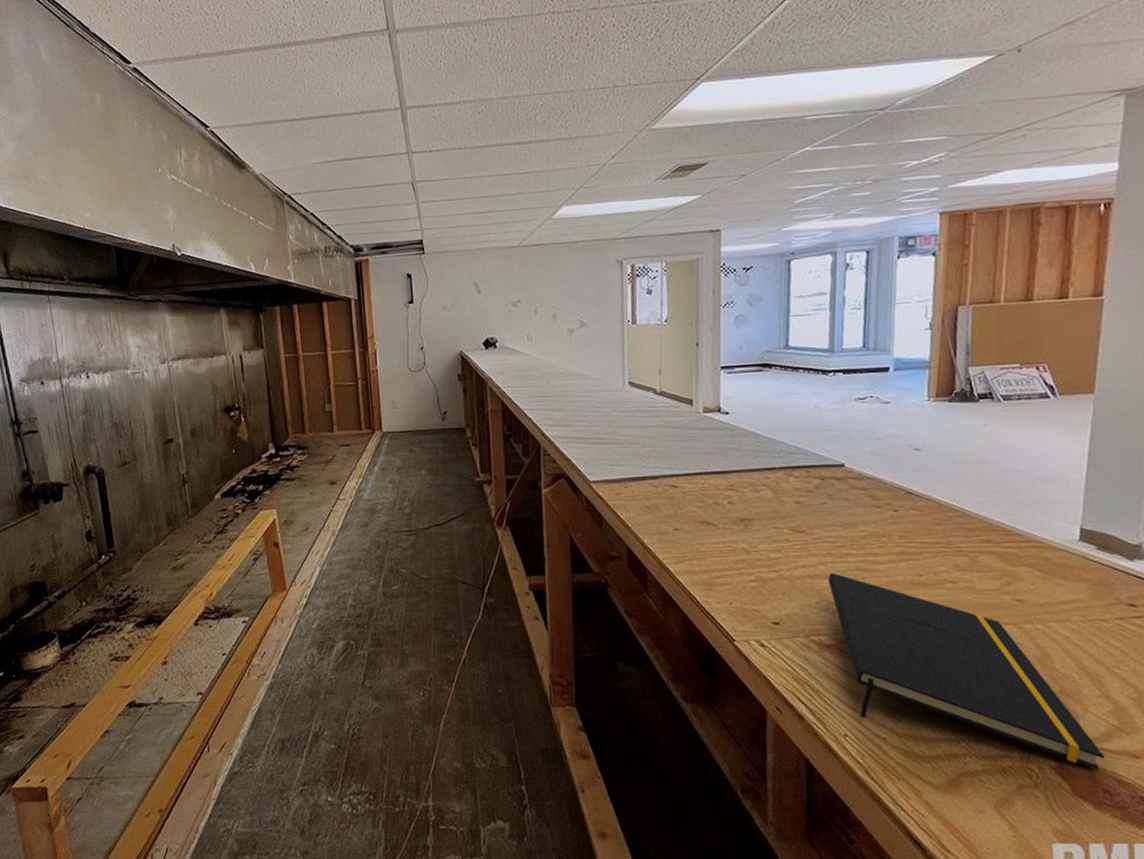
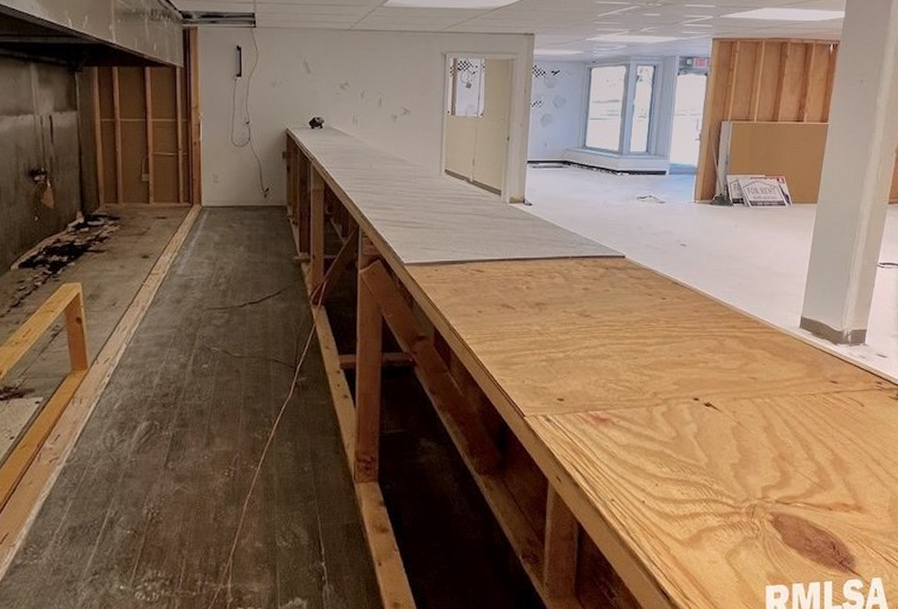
notepad: present [828,573,1105,770] -> none [606,353,808,522]

